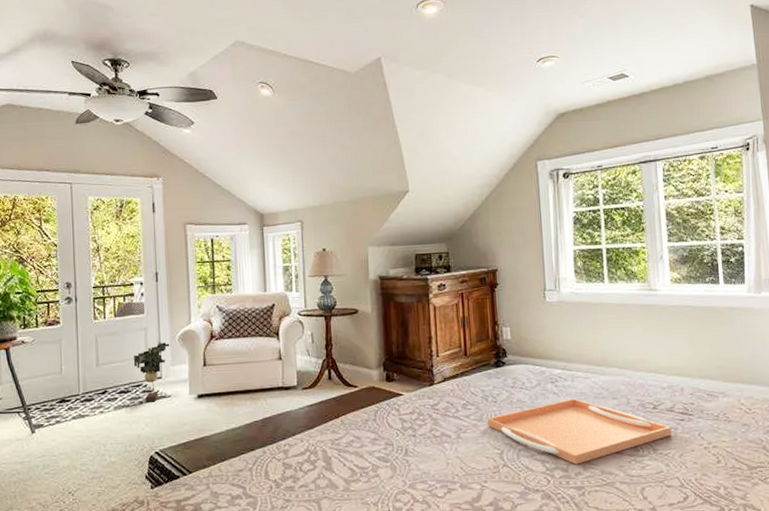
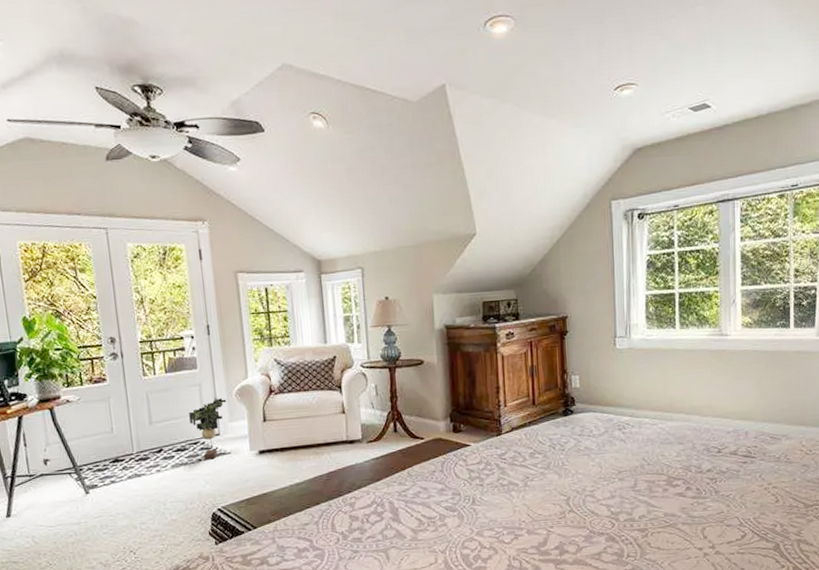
serving tray: present [487,398,671,465] -> none [555,444,734,508]

